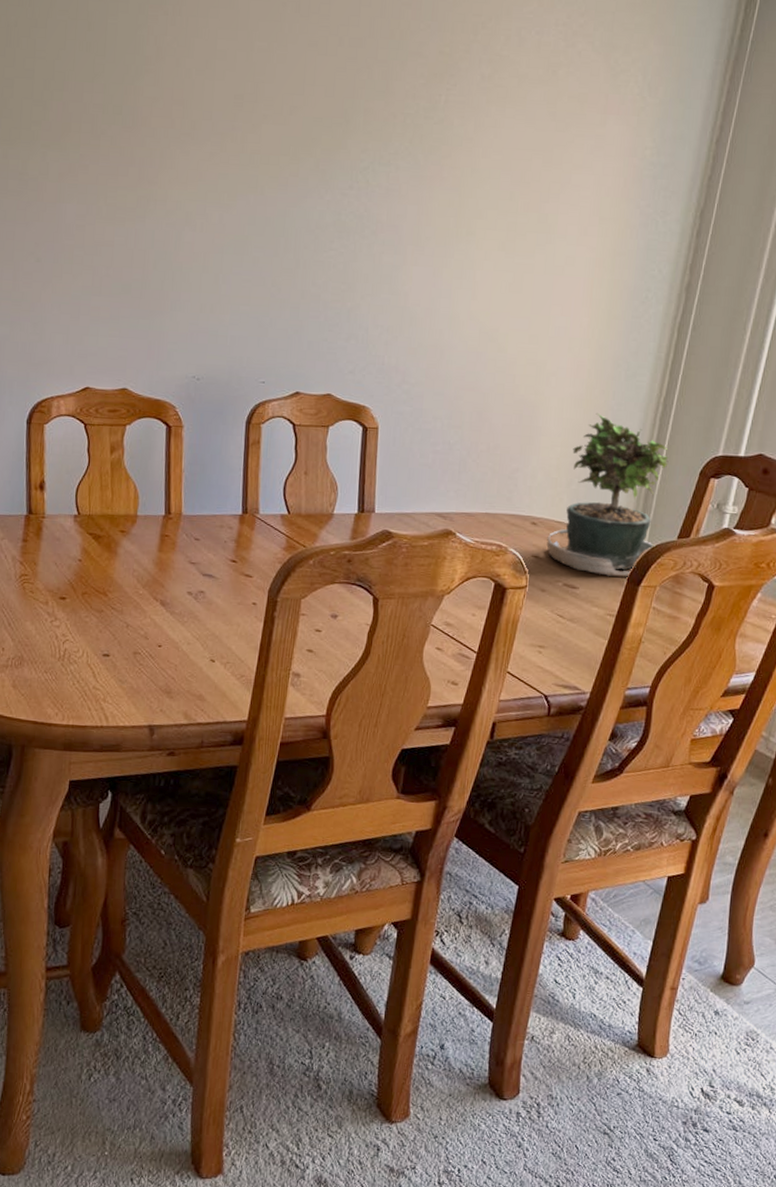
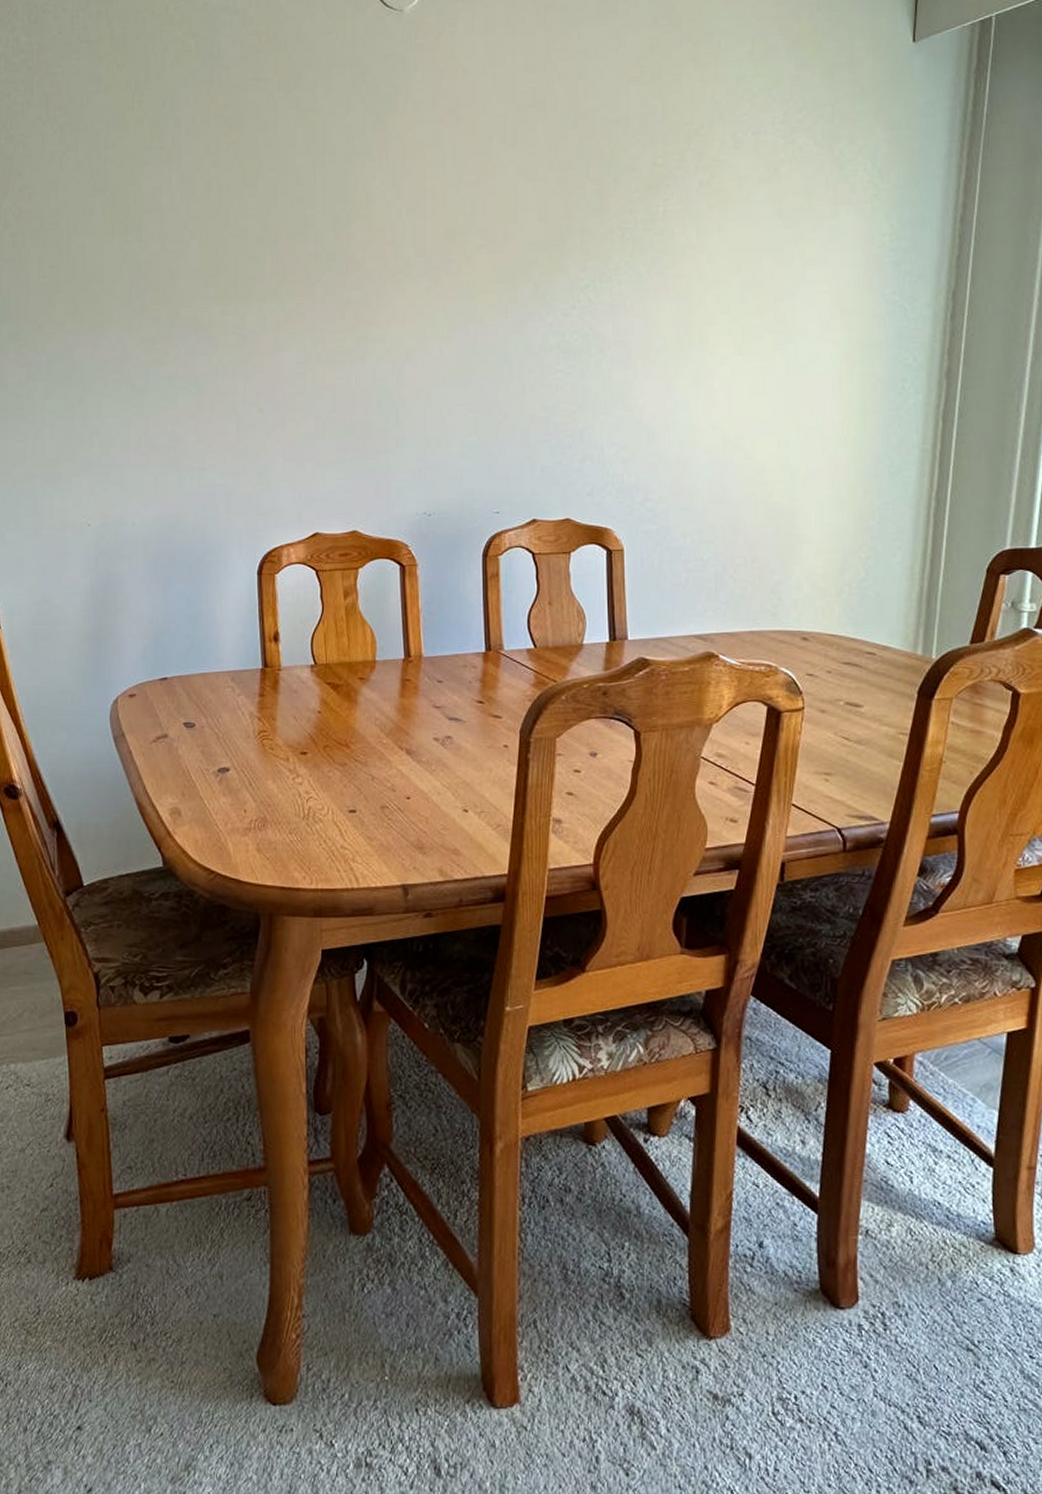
potted plant: present [546,412,669,577] -> none [821,514,950,690]

